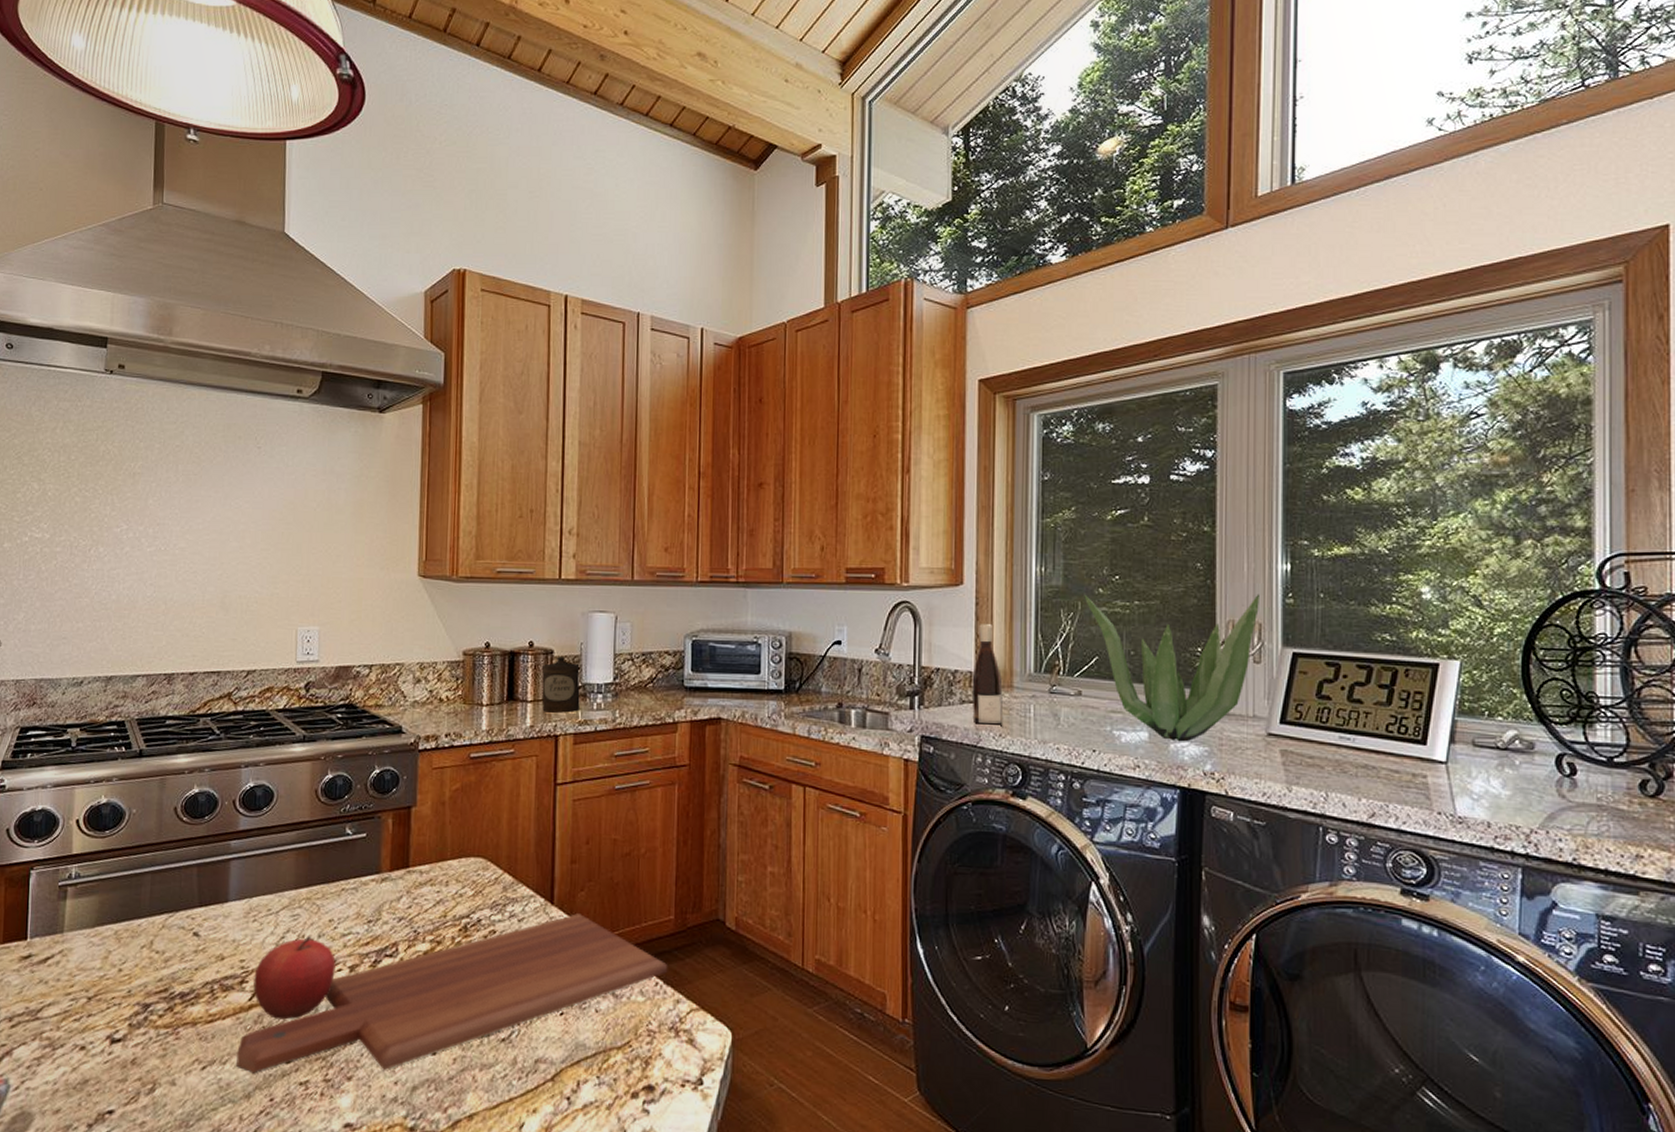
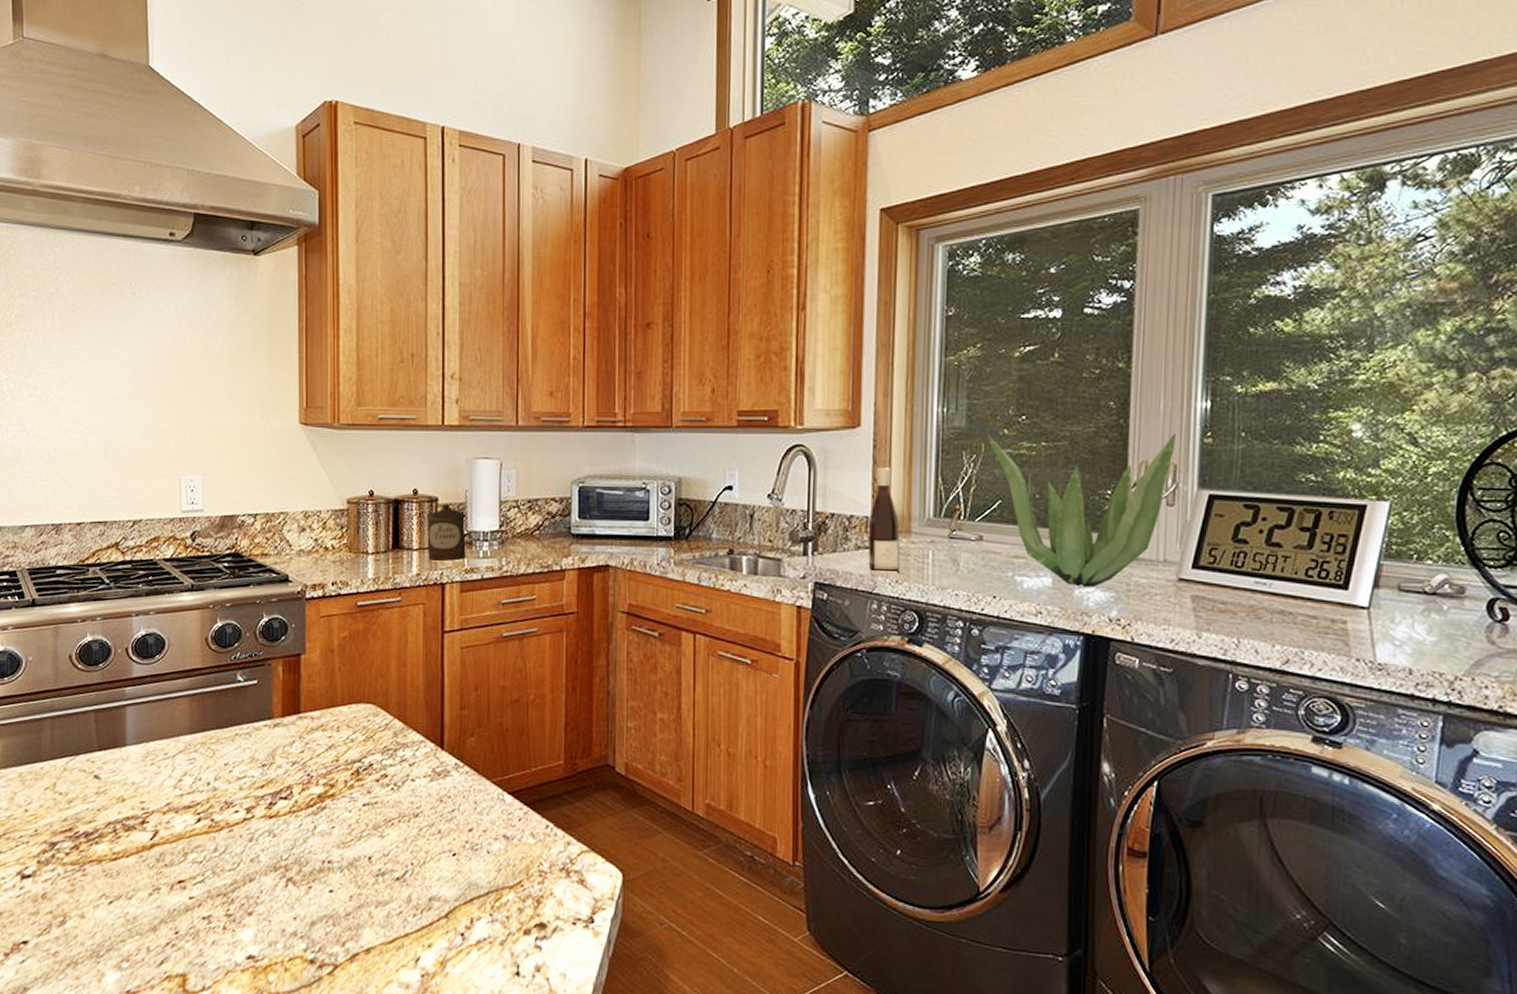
cutting board: present [236,914,668,1074] -> none [142,758,559,908]
fruit: present [253,936,336,1020] -> none [154,779,232,858]

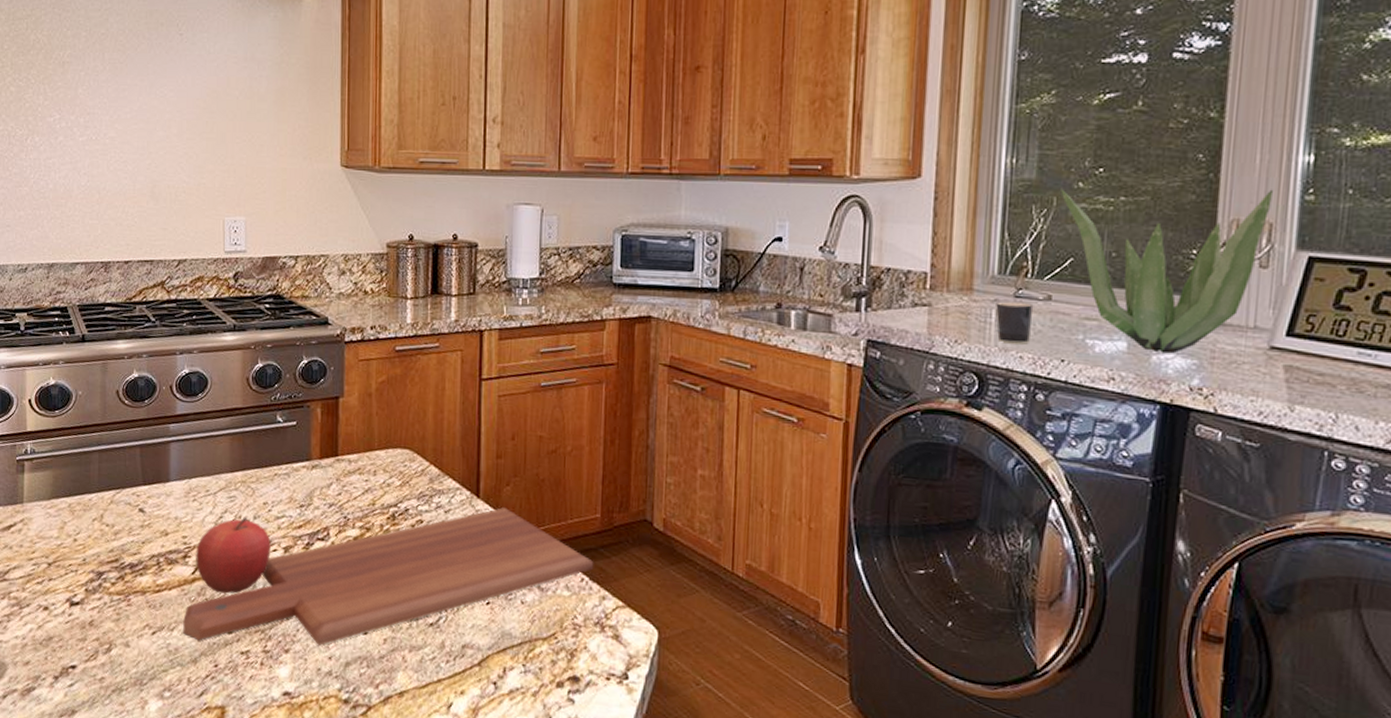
cutting board: none [142,758,559,908] -> present [183,507,594,646]
fruit: none [154,779,232,858] -> present [196,517,271,594]
canister: present [426,504,466,562] -> none [465,250,505,309]
bottle: present [867,467,901,574] -> none [925,221,961,334]
mug: none [932,543,967,584] -> present [995,301,1034,346]

